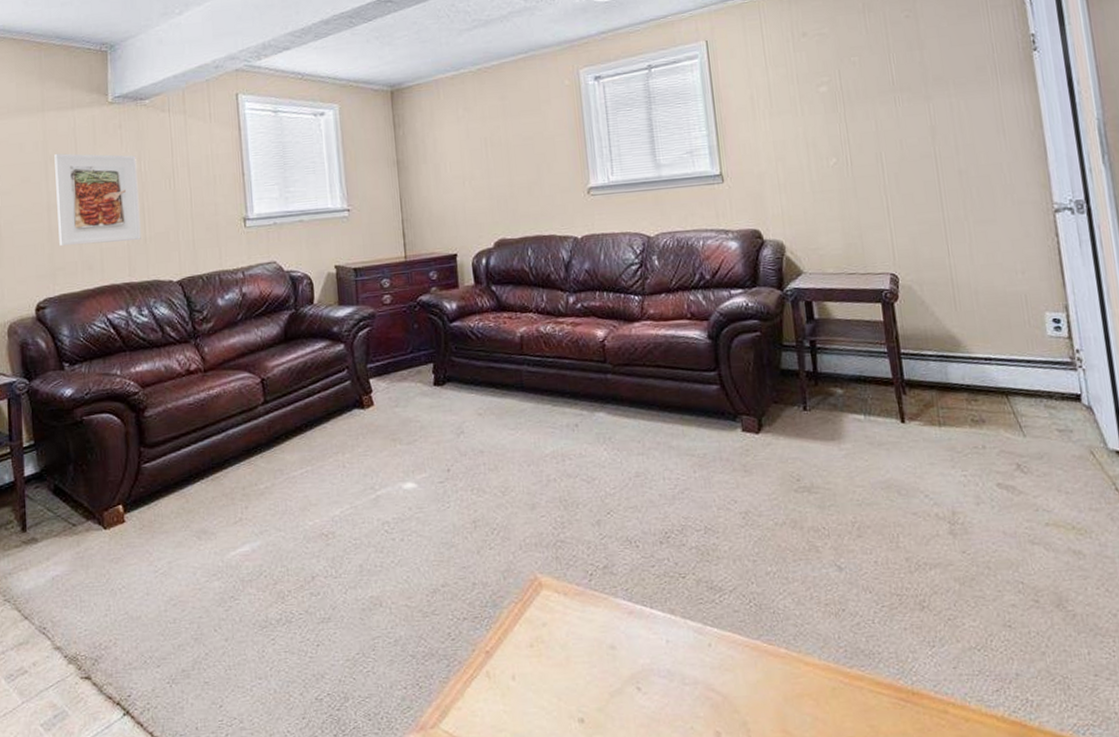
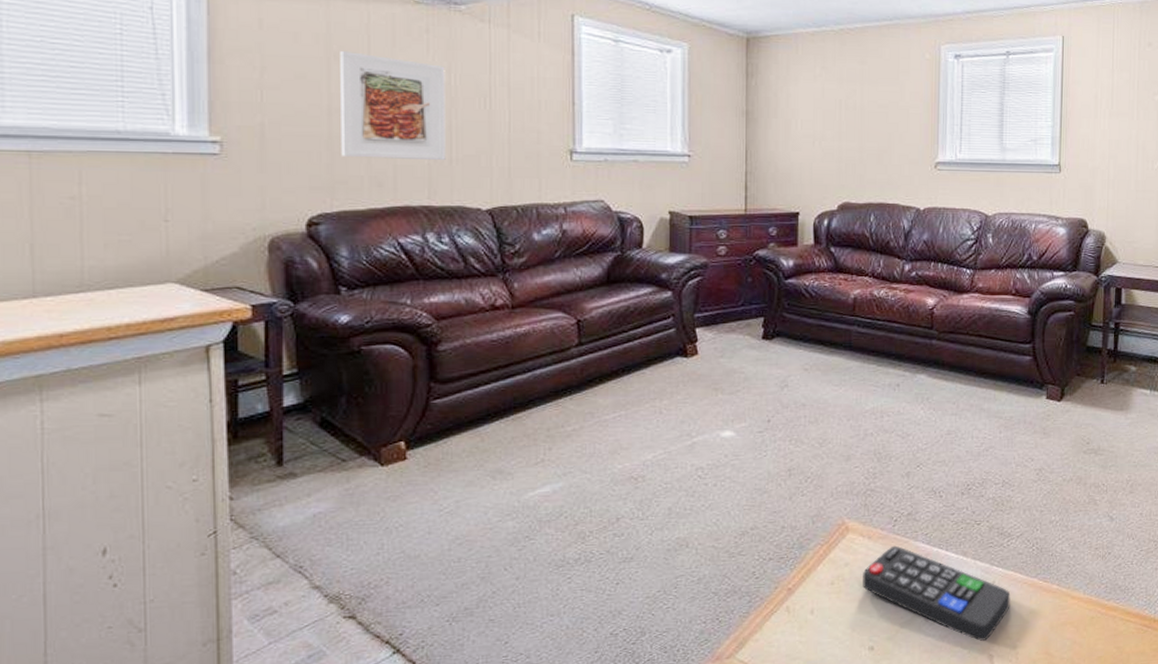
remote control: none [562,603,733,714] -> present [863,545,1011,641]

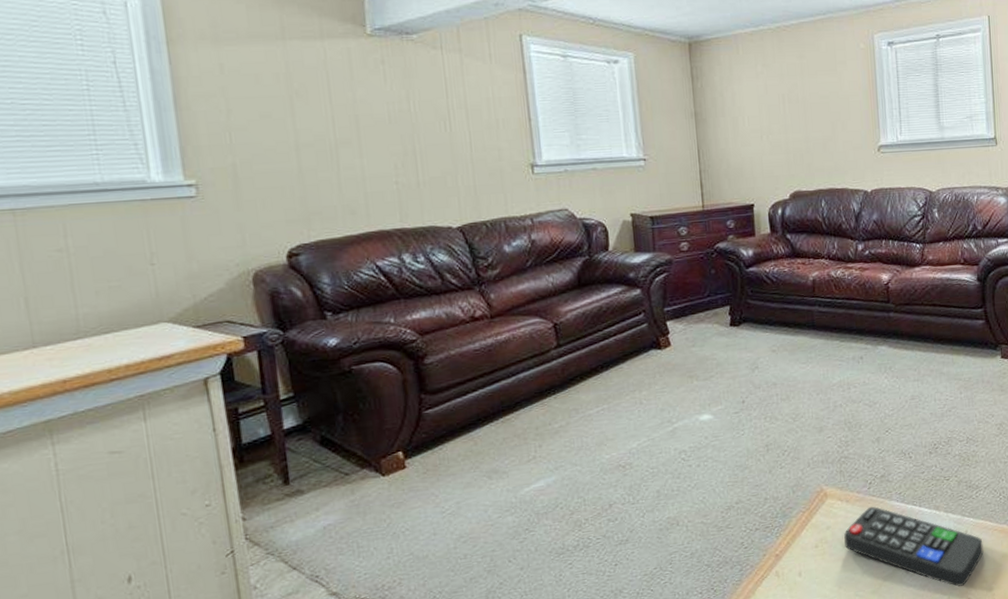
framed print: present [340,50,446,161] -> none [301,87,413,190]

